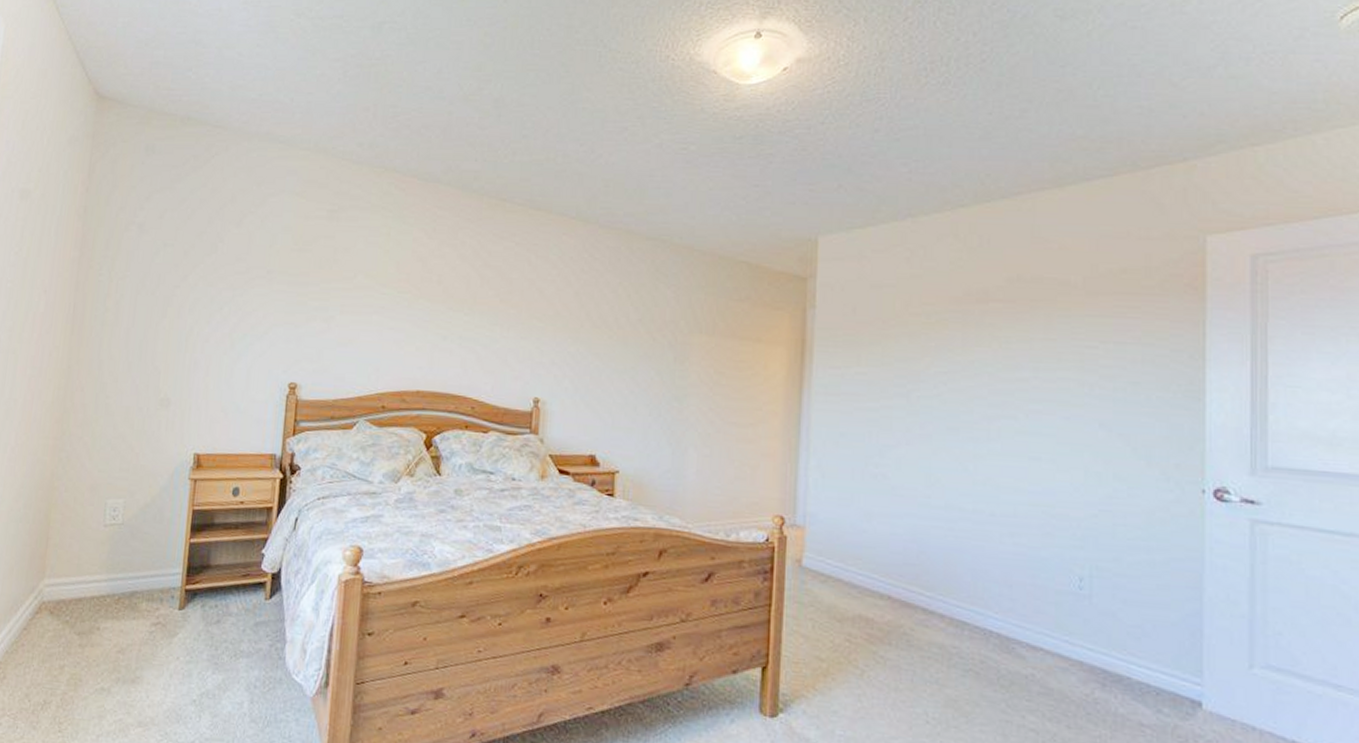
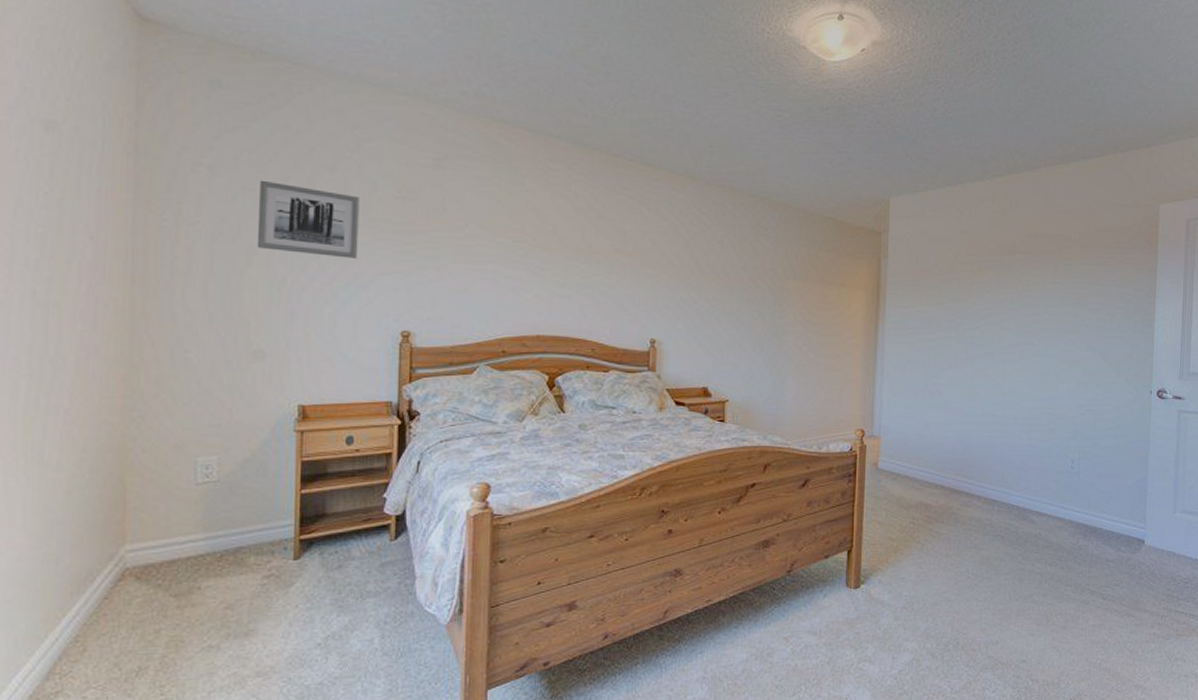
wall art: none [171,236,261,310] -> present [257,180,360,259]

